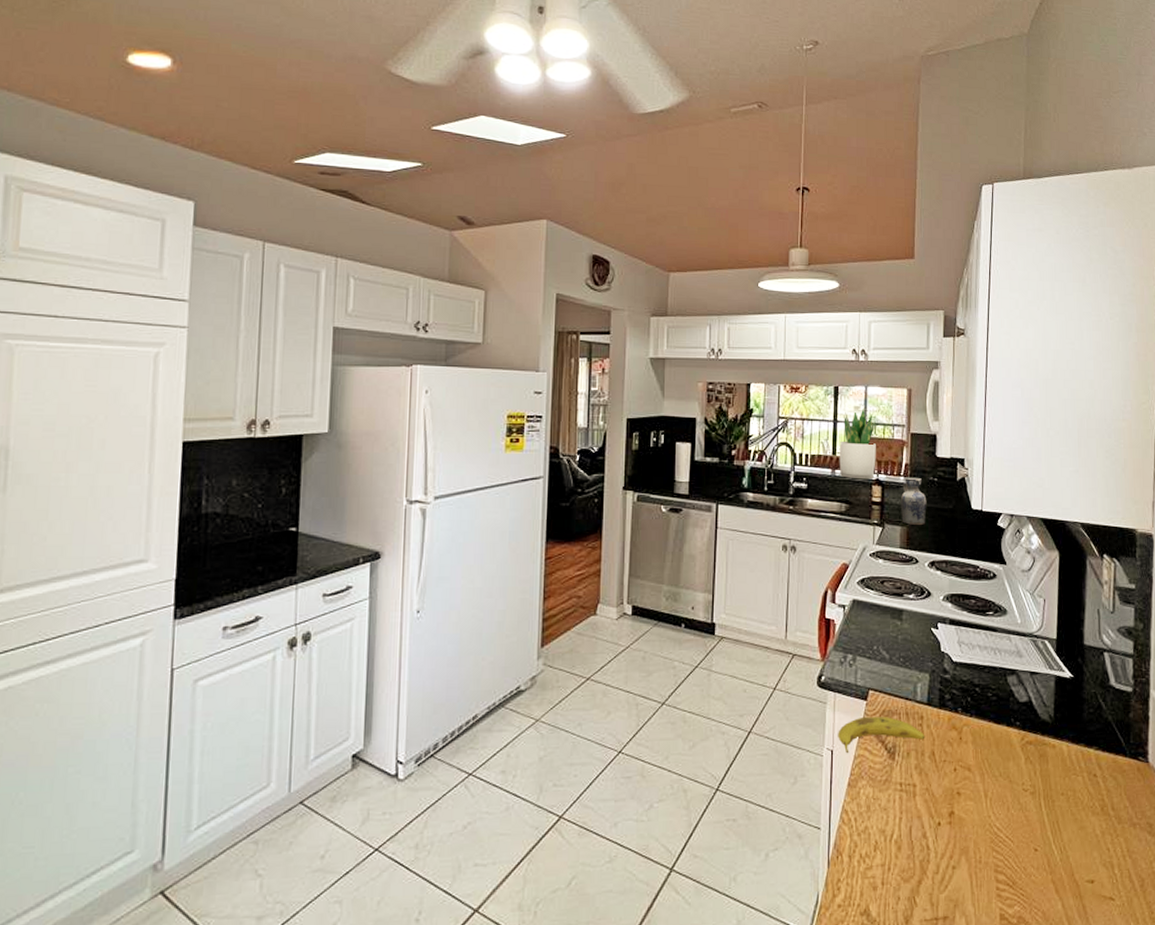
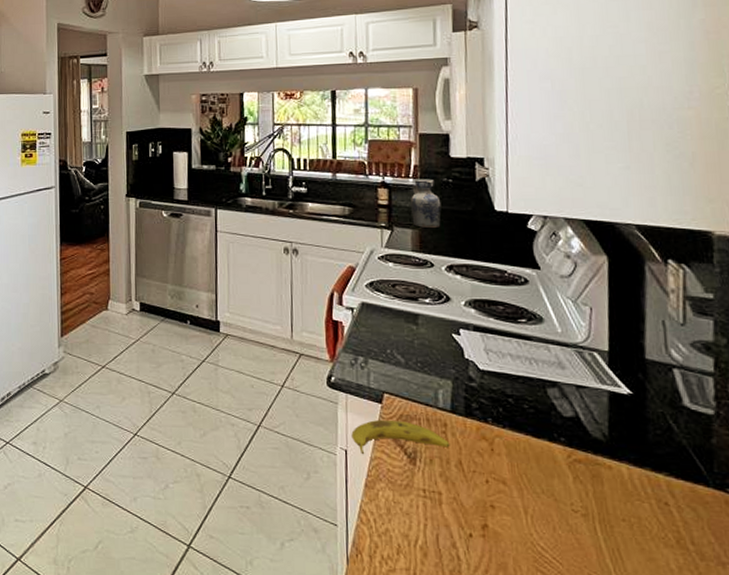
planter: present [839,407,876,479] -> none [339,110,381,183]

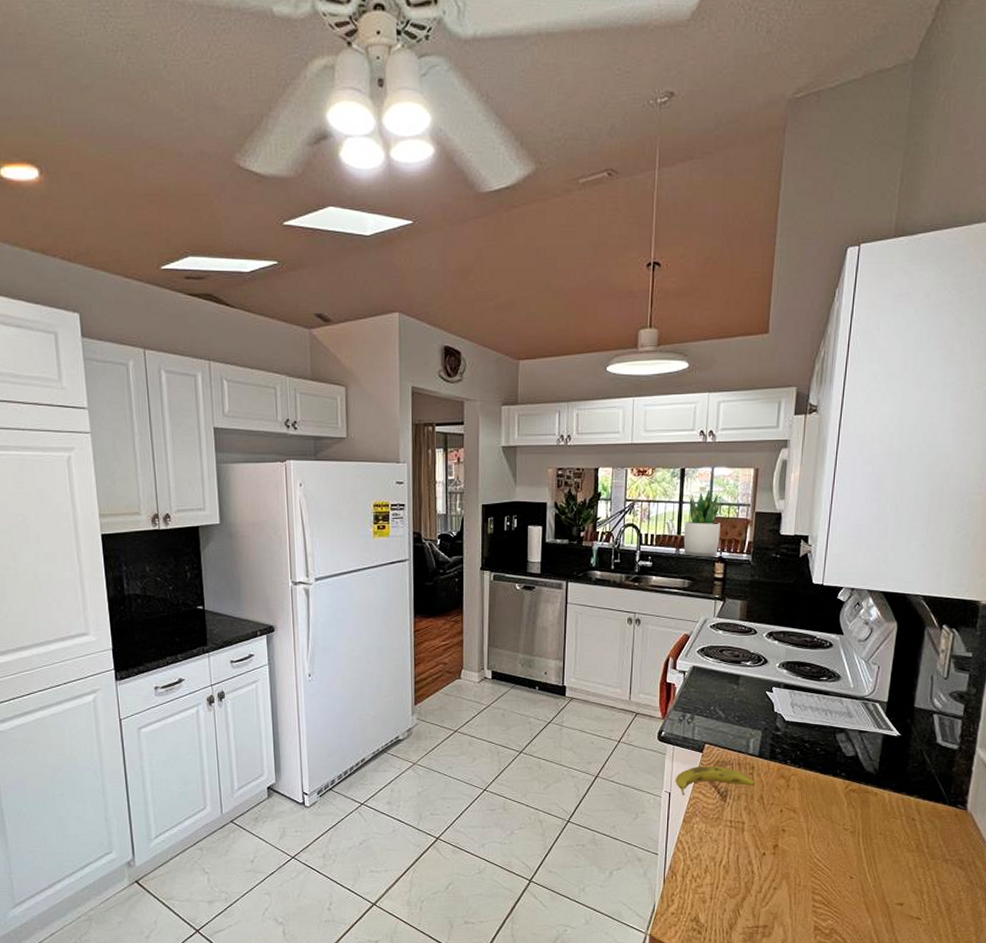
planter: none [339,110,381,183] -> present [683,488,721,557]
ceramic jug: present [410,179,442,229] -> none [742,554,768,600]

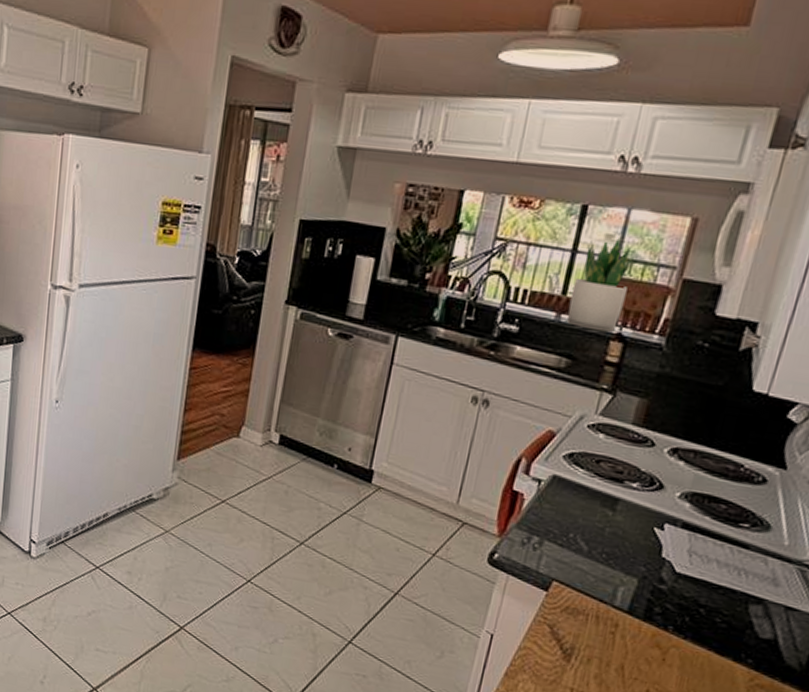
fruit: present [675,766,755,796] -> none [502,607,616,650]

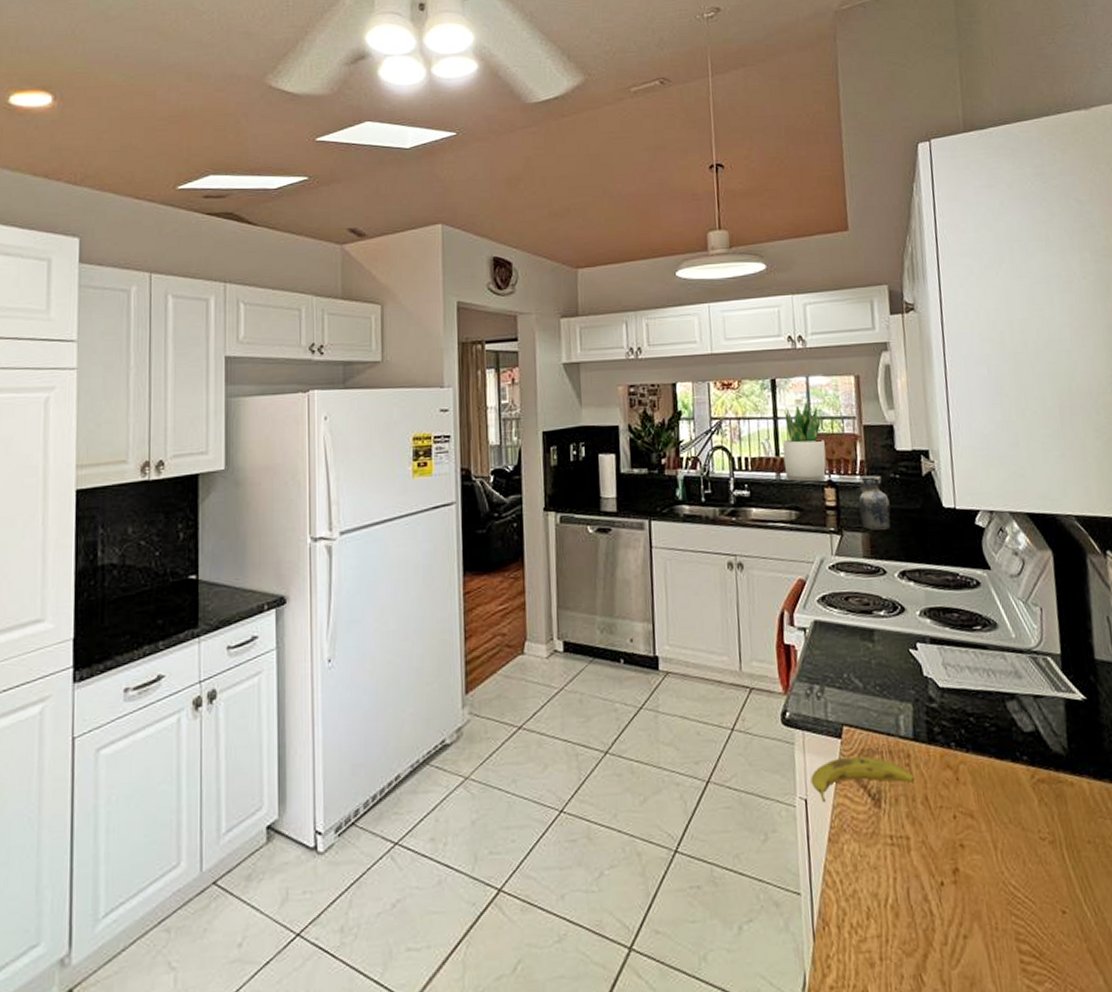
fruit: none [502,607,616,650] -> present [810,756,915,803]
ceramic jug: none [642,336,687,401] -> present [858,475,891,532]

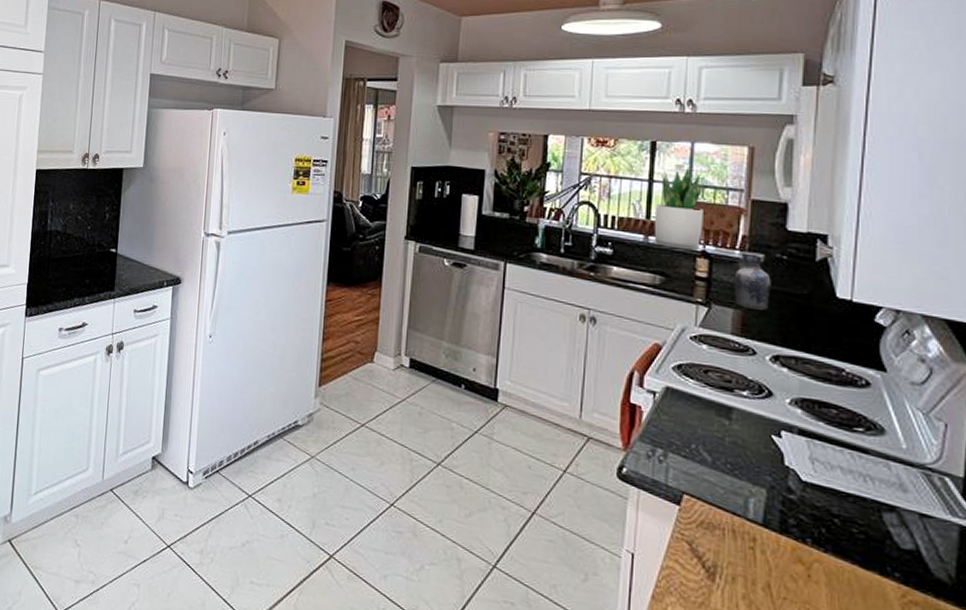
fruit: present [810,756,915,803] -> none [641,523,758,567]

